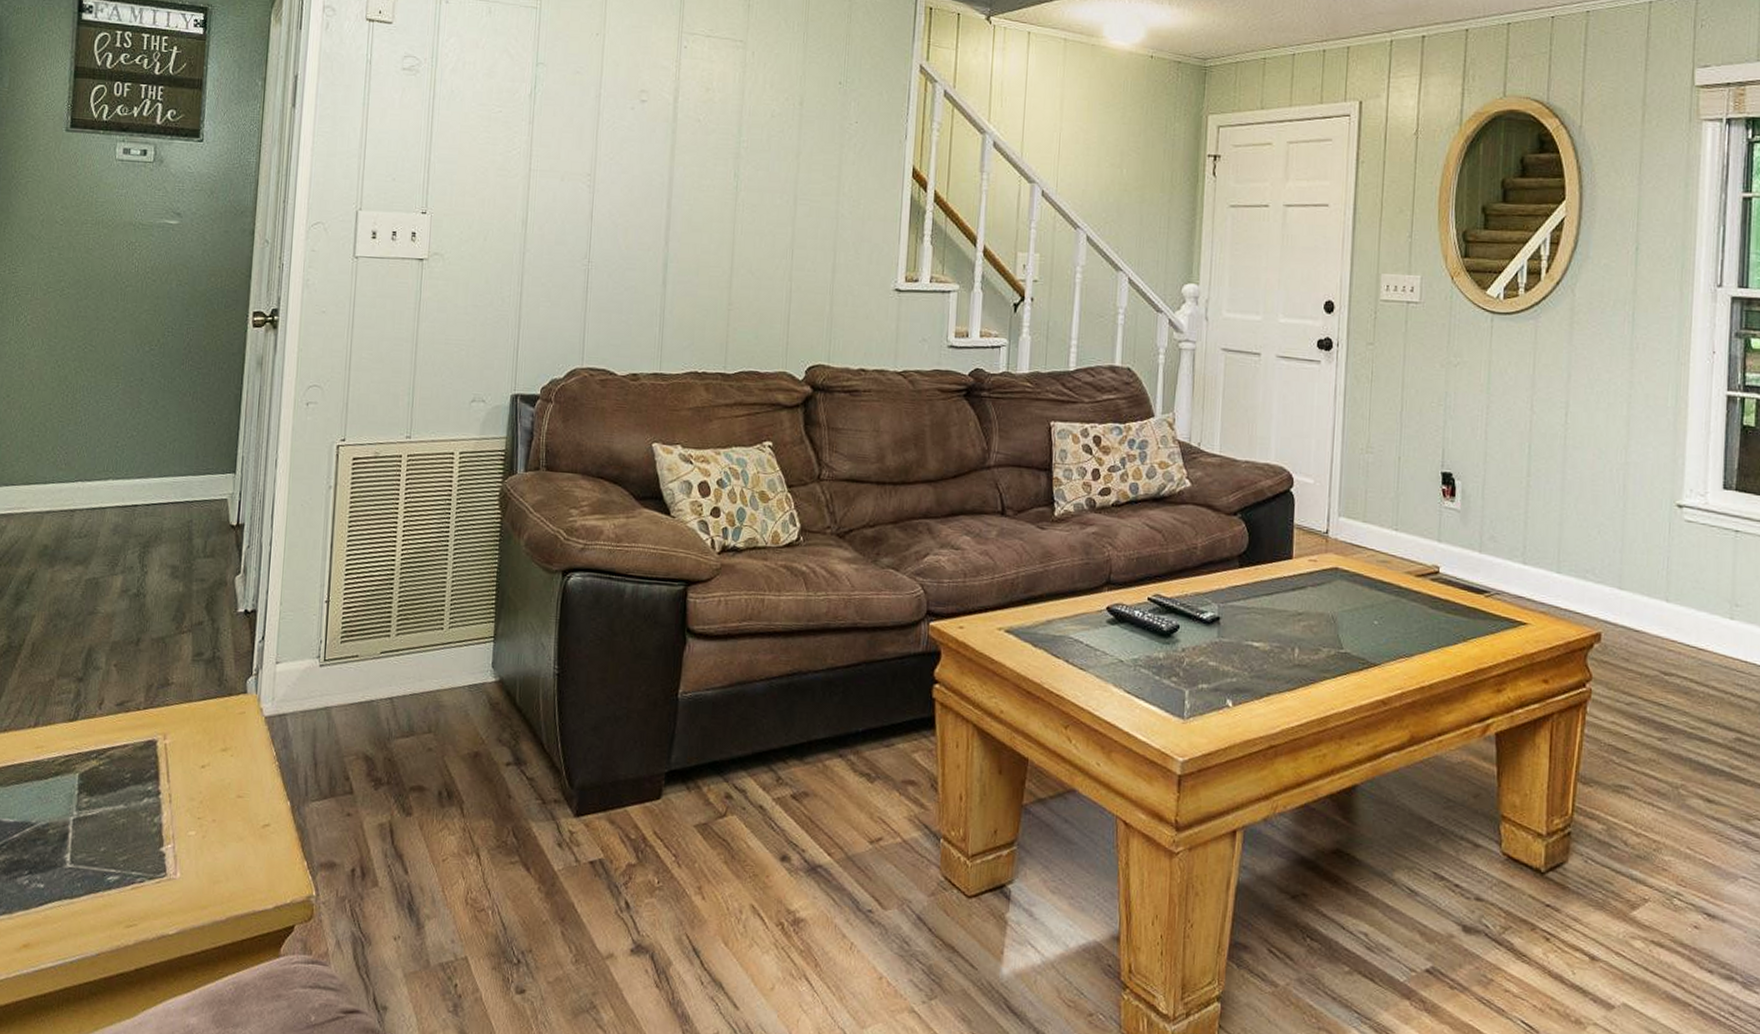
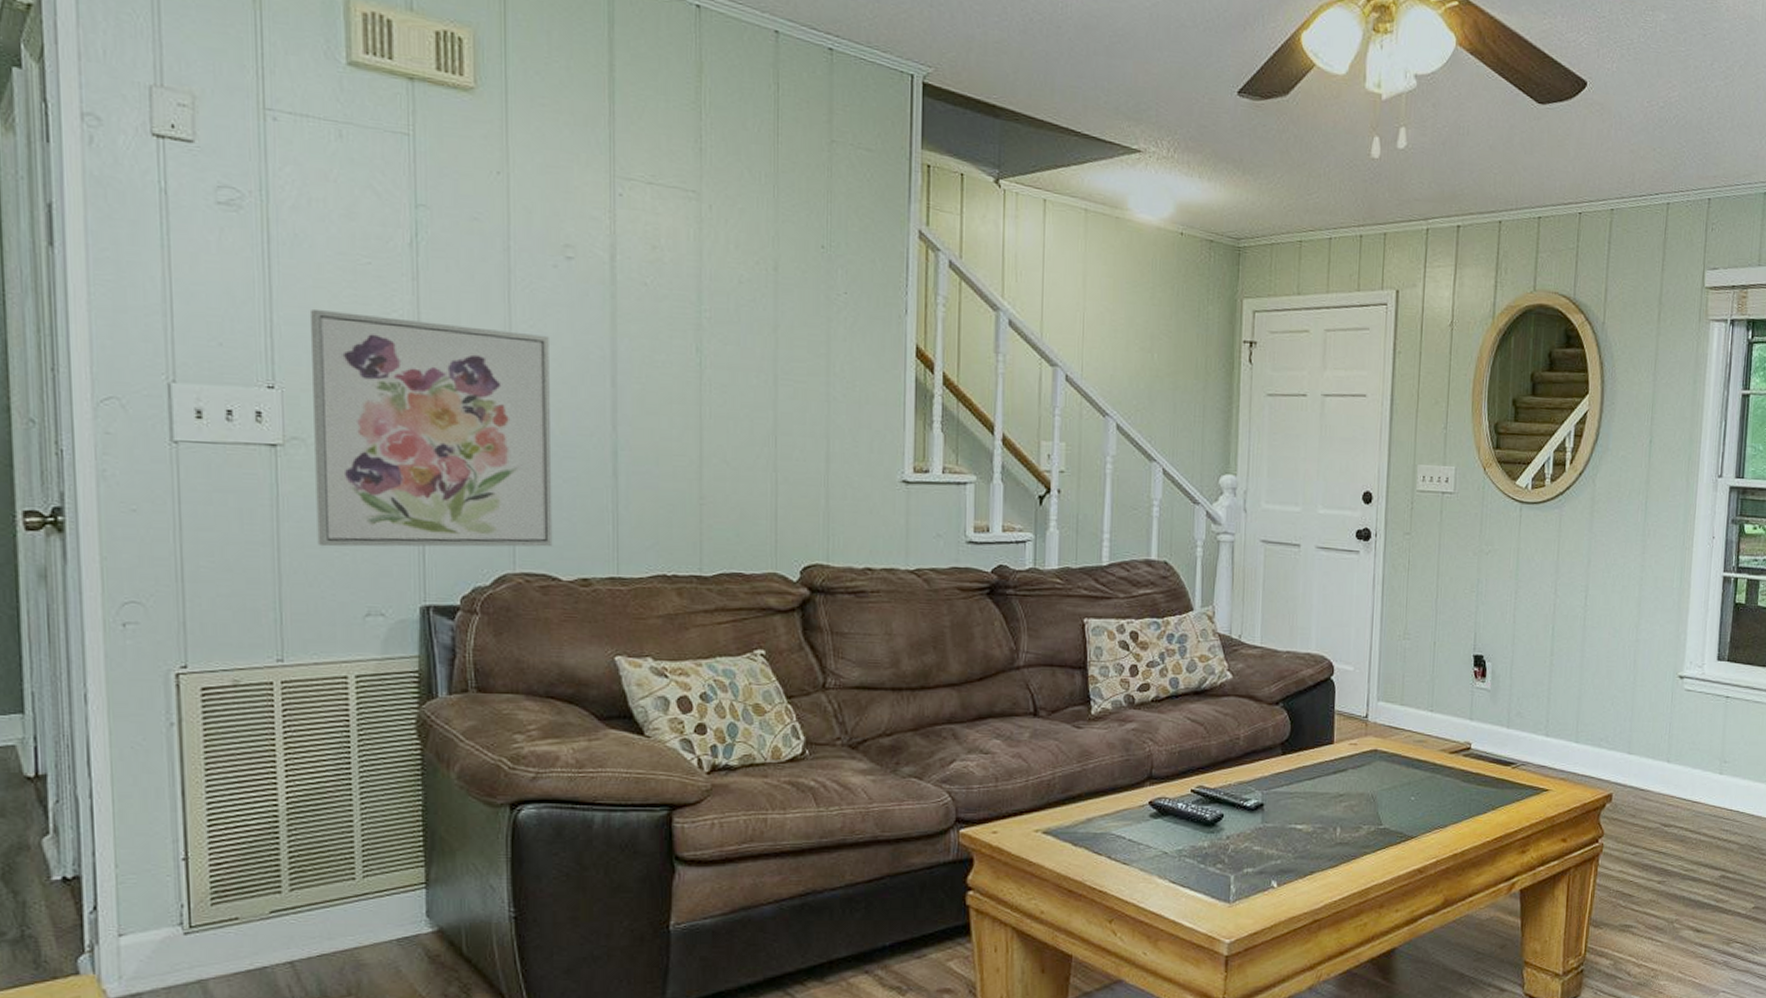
wall art: none [443,150,623,346] -> present [309,310,553,547]

